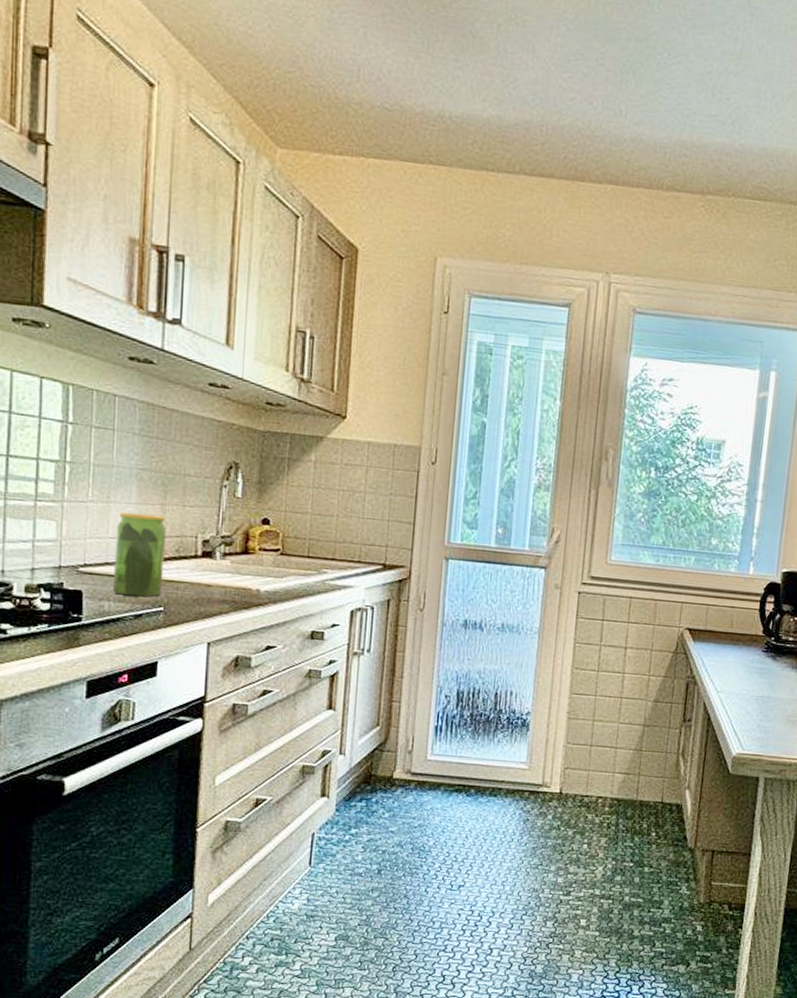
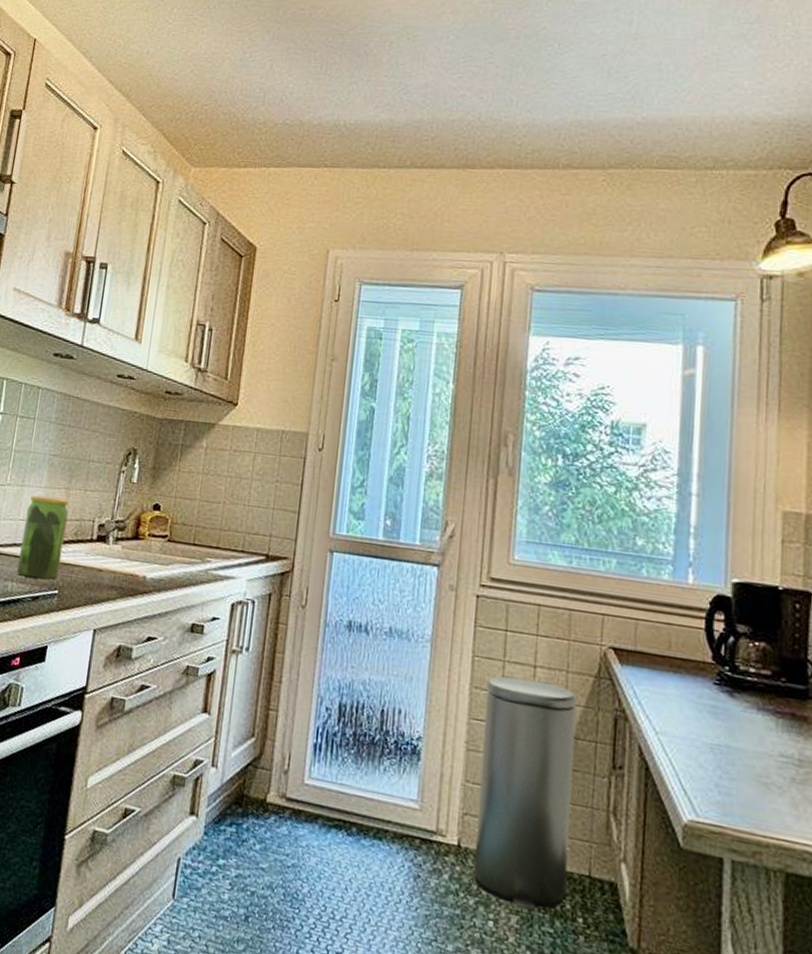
pedal bin: none [572,657,659,832] -> present [473,675,577,910]

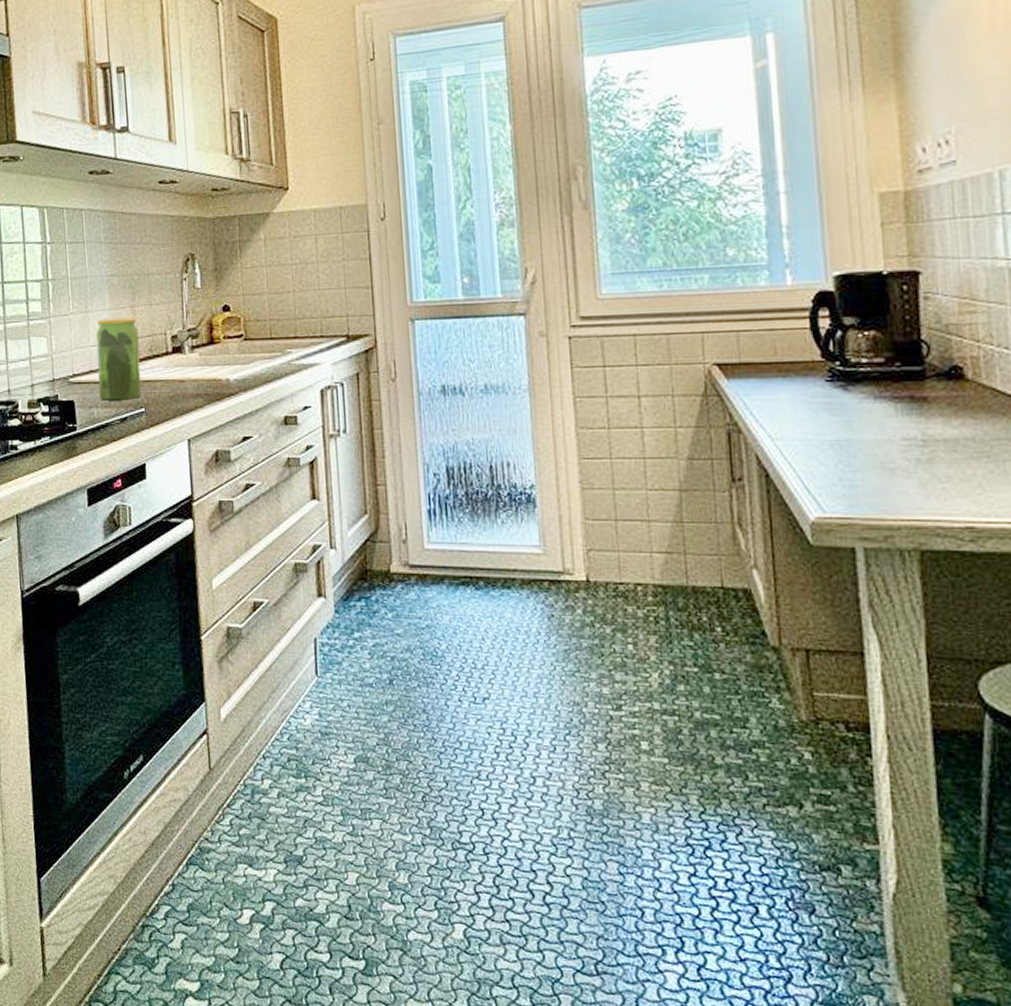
pedal bin: present [473,675,577,910] -> none [591,410,701,628]

